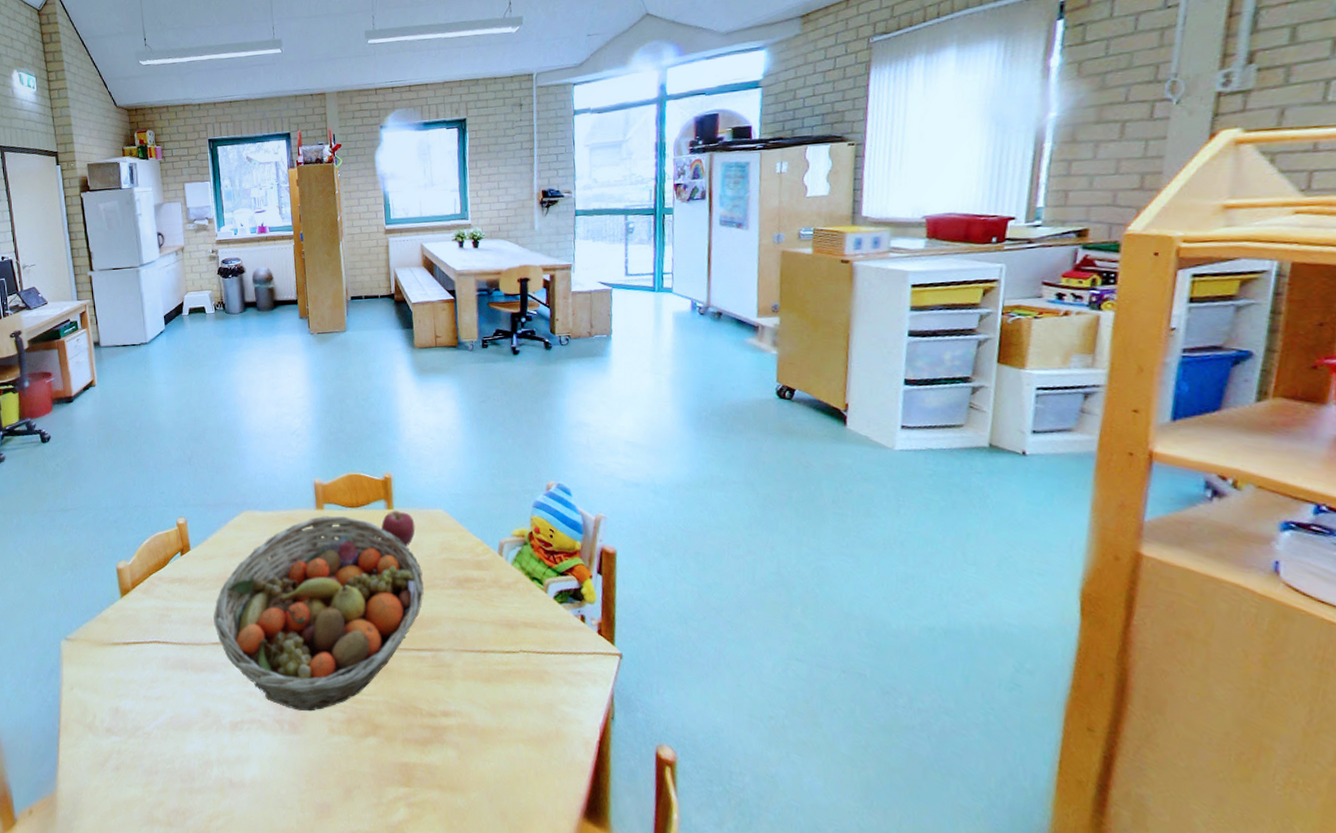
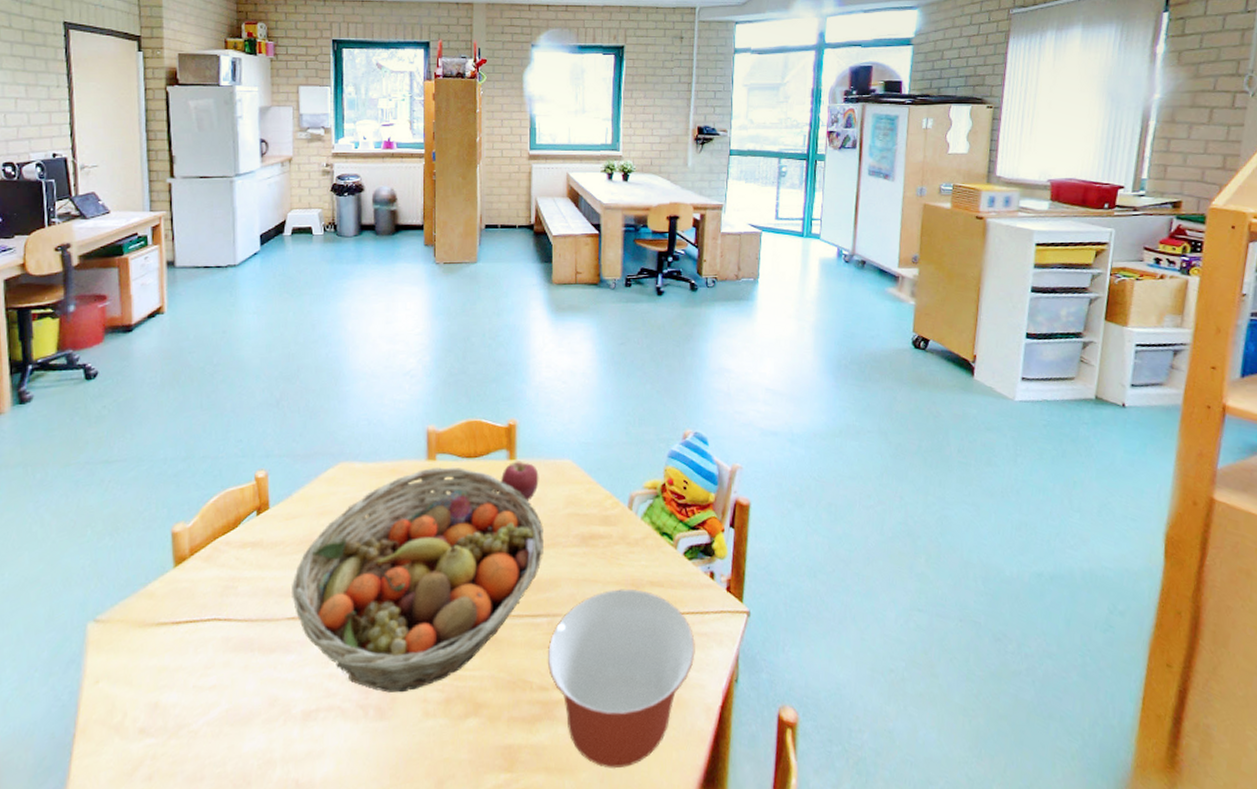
mixing bowl: none [433,628,571,792] -> present [547,588,695,769]

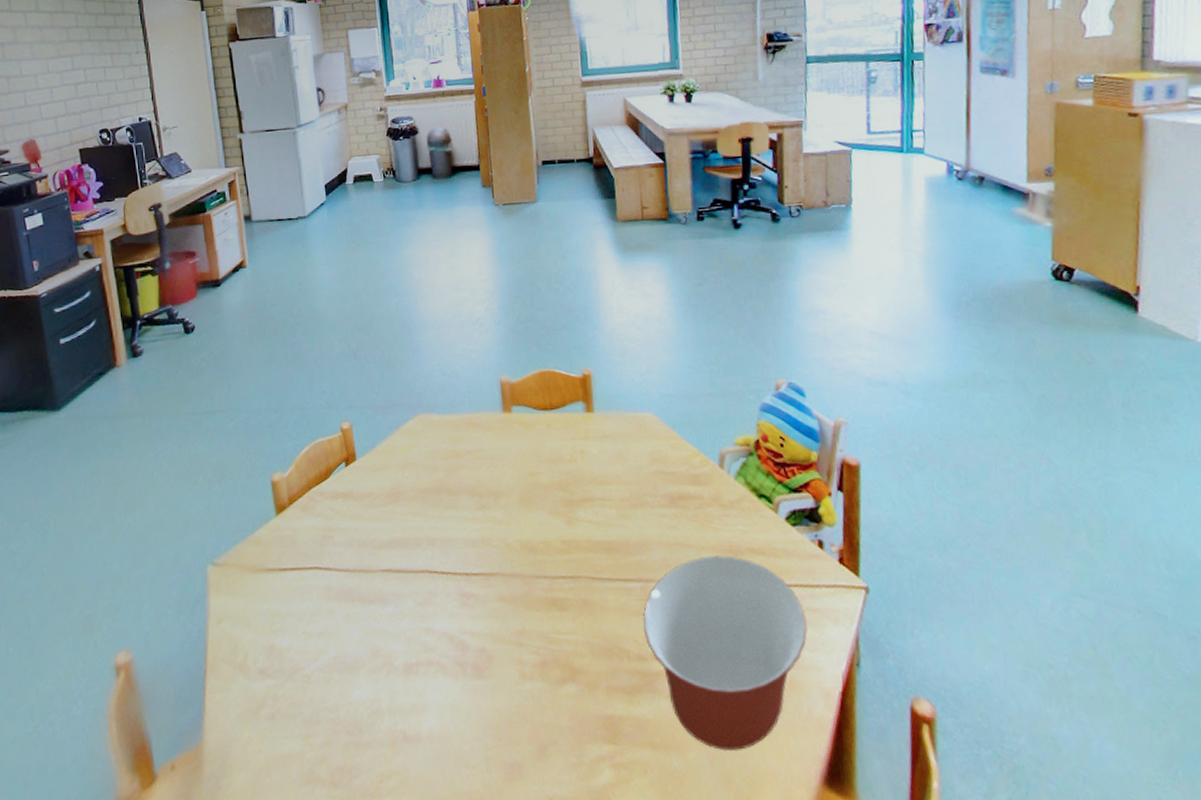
fruit basket: present [290,467,544,693] -> none [383,419,631,653]
apple: present [501,461,539,501] -> none [579,413,620,457]

